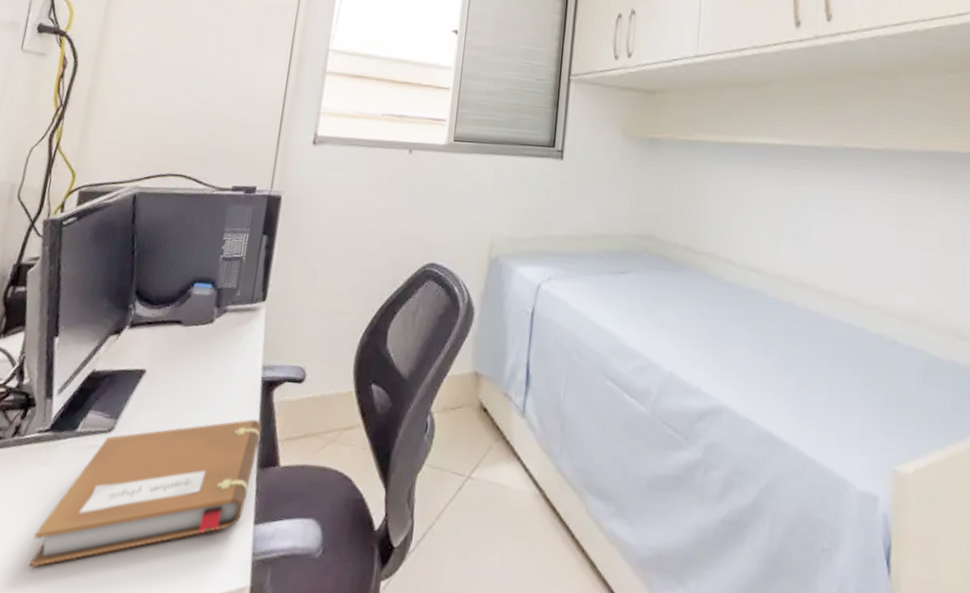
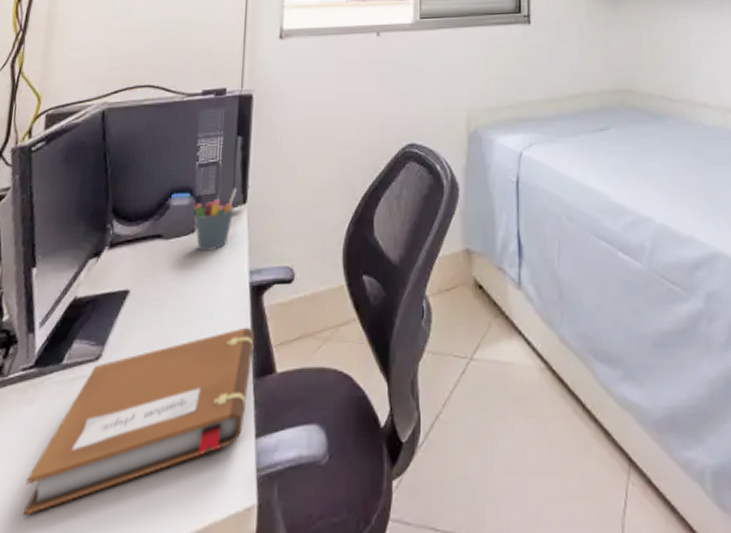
pen holder: none [214,284,258,343] -> present [194,187,237,252]

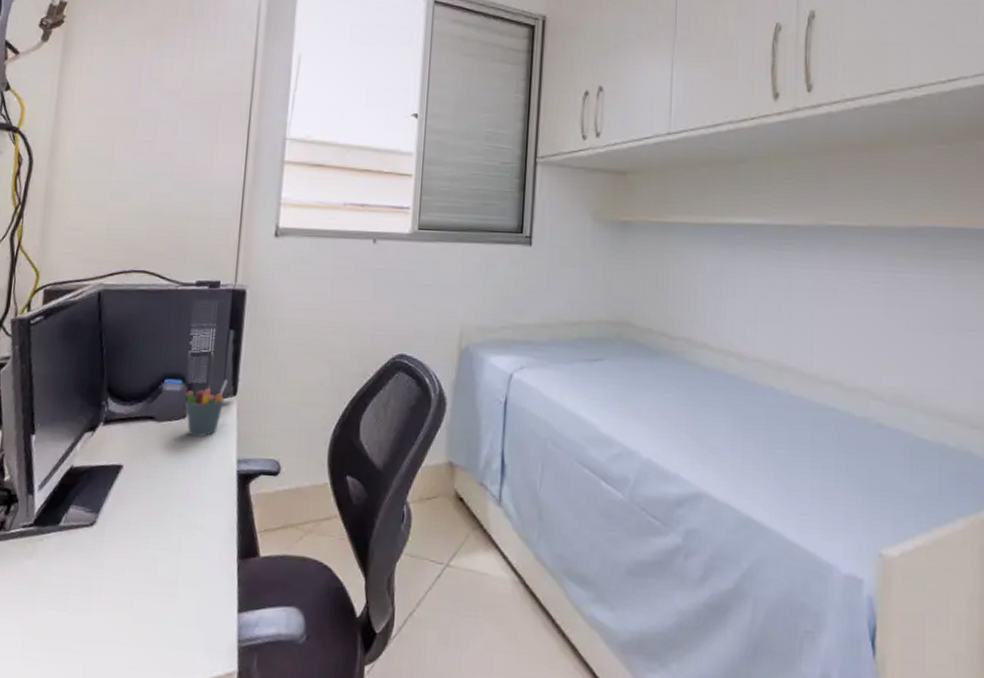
notebook: present [23,327,255,515] -> none [24,511,240,655]

